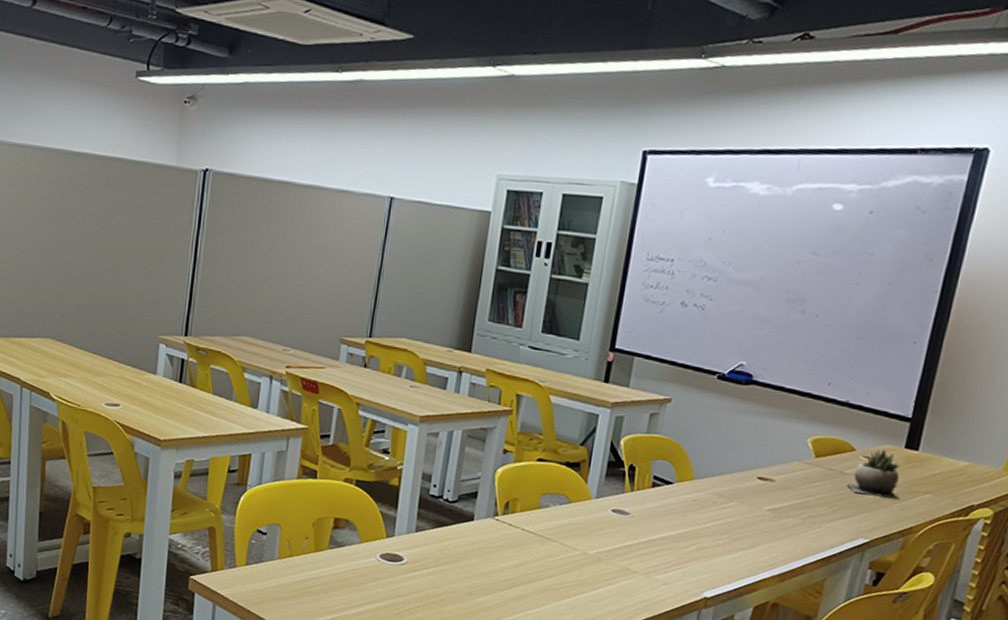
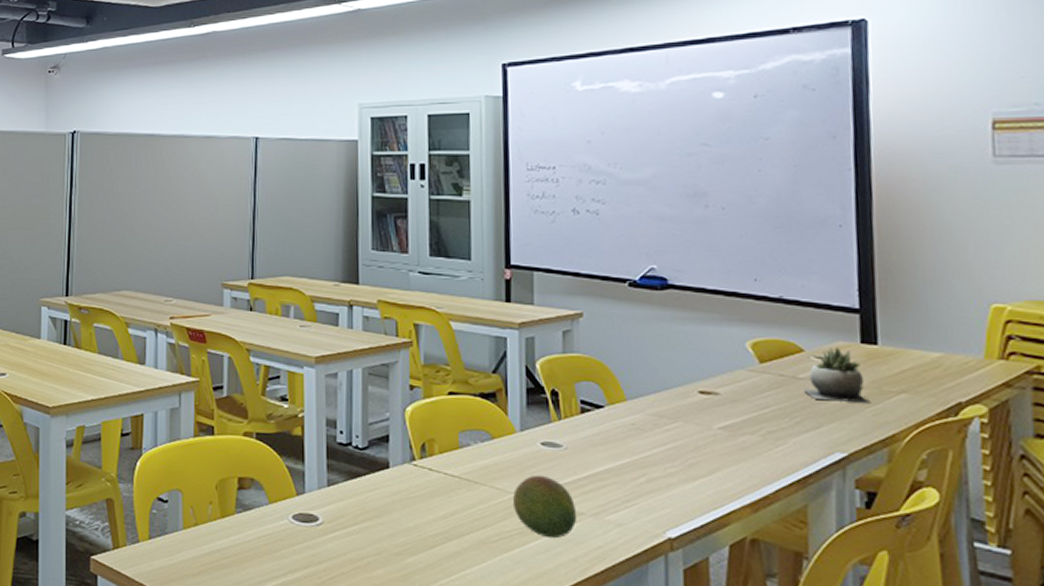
fruit: none [577,536,632,591] -> present [512,474,577,539]

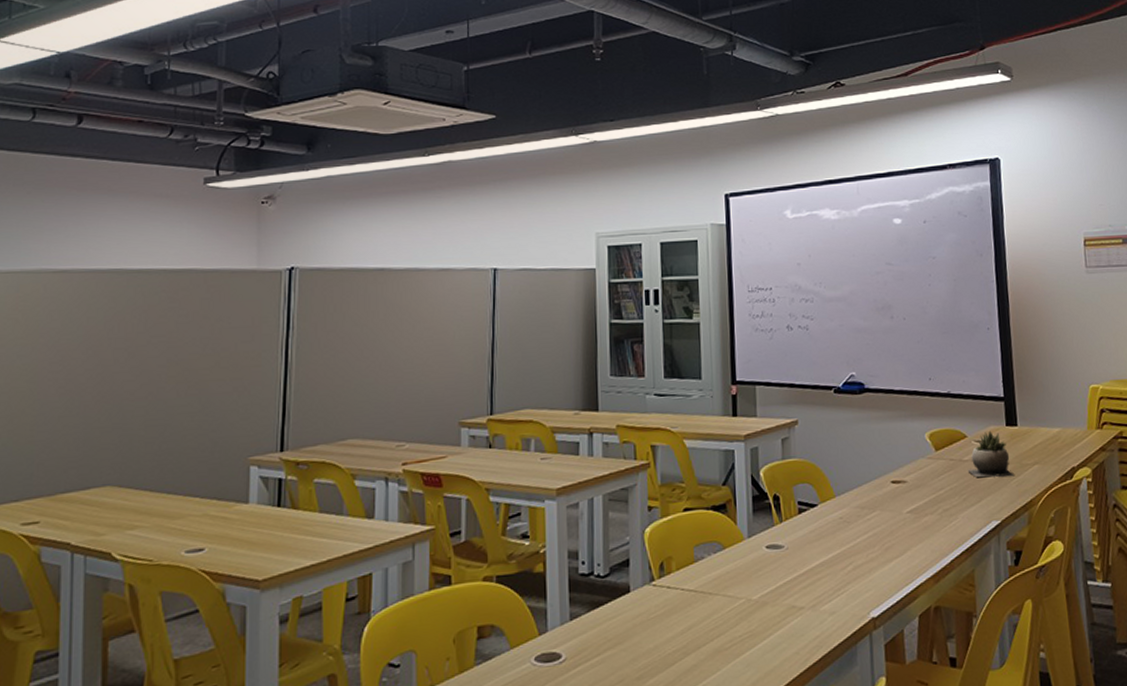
fruit: present [512,474,577,539] -> none [742,577,798,637]

